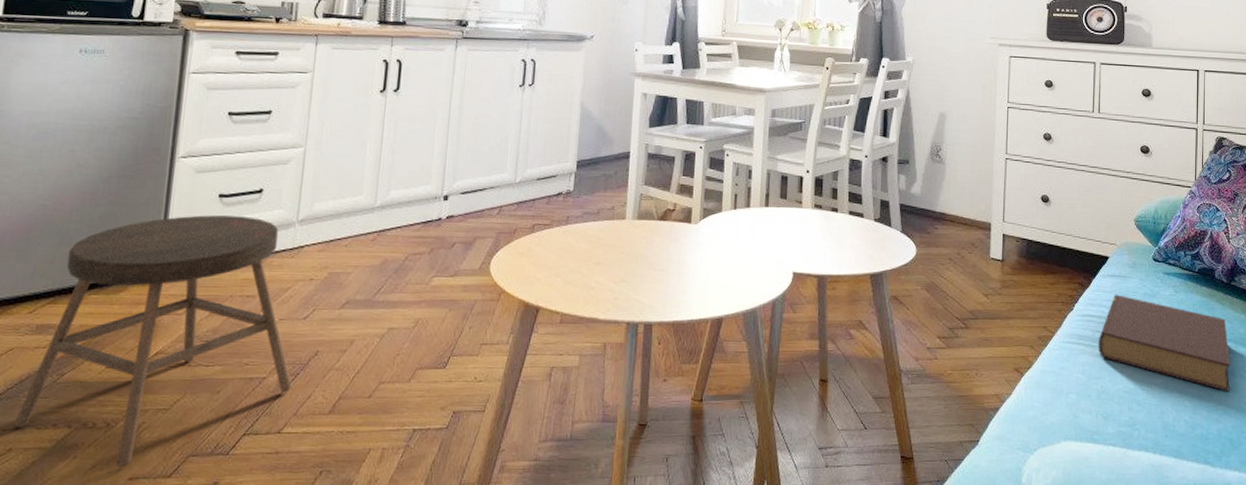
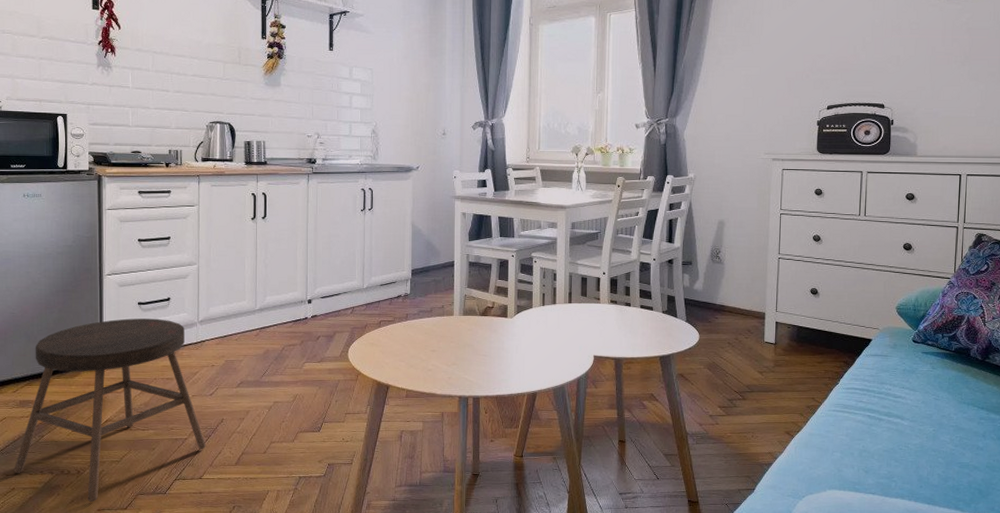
book: present [1098,294,1230,393] -> none [860,371,982,452]

